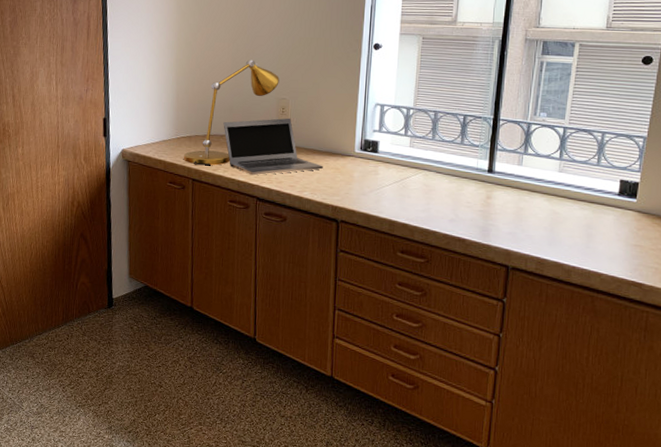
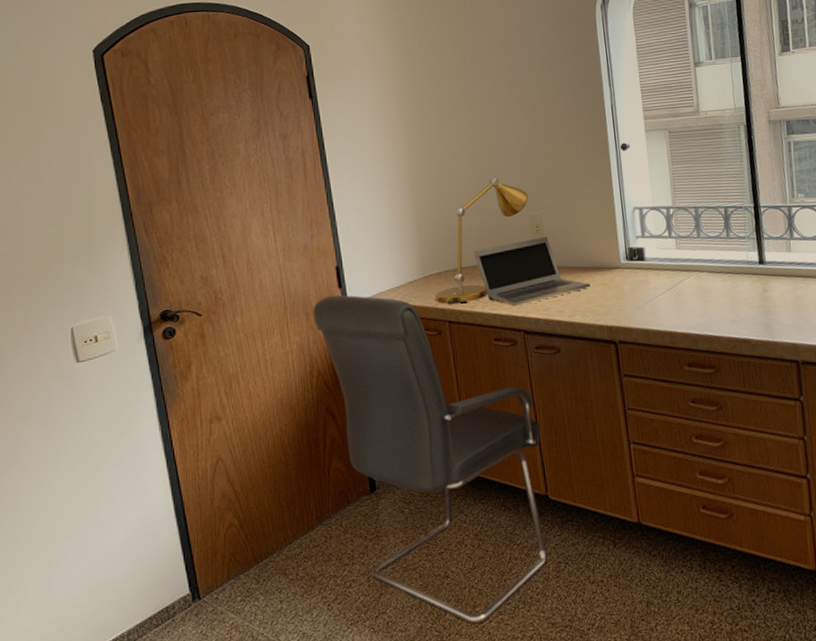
office chair: none [80,142,259,428] -> present [313,295,547,625]

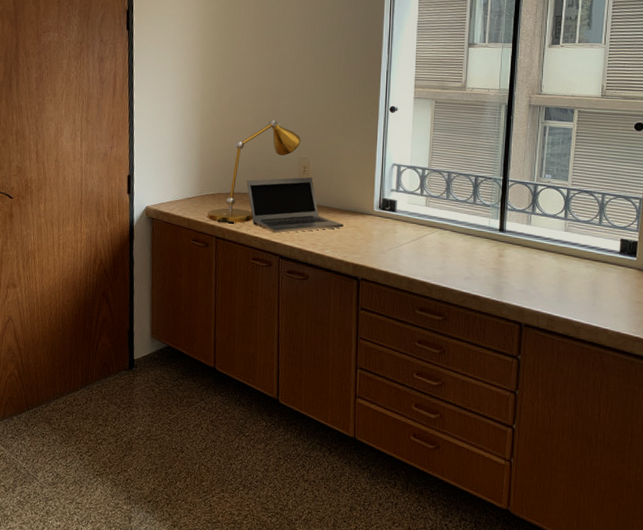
office chair: present [313,295,547,625] -> none [103,199,281,496]

